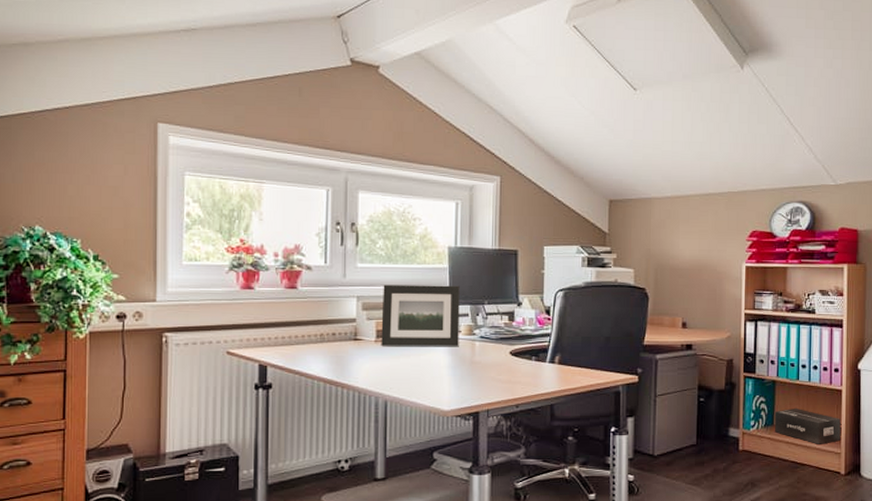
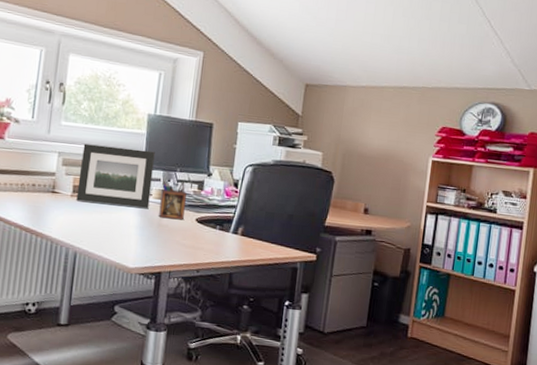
desk organizer: none [470,313,497,355] -> present [159,180,187,220]
box: present [774,409,841,444] -> none [445,302,511,341]

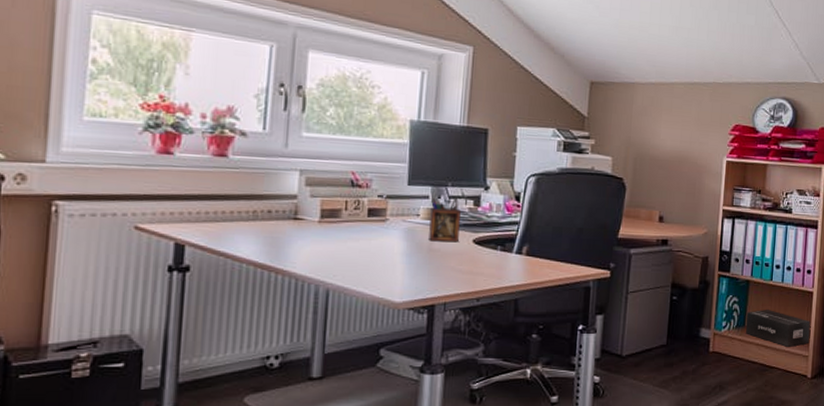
picture frame: present [76,143,155,209] -> none [325,158,421,232]
box: none [445,302,511,341] -> present [746,310,810,347]

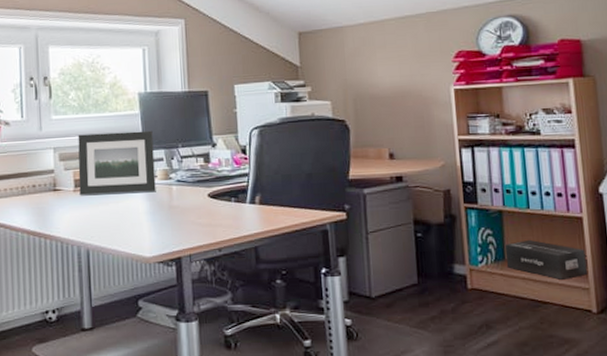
picture frame: none [325,158,421,232] -> present [78,130,156,196]
desk organizer: present [429,197,461,243] -> none [166,156,195,199]

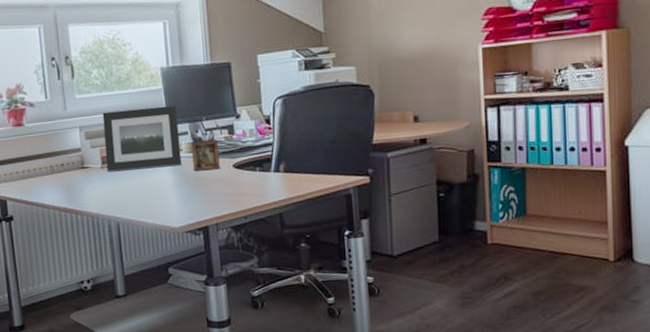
desk organizer: none [166,156,195,199] -> present [190,129,220,172]
box: present [504,240,587,280] -> none [526,195,607,232]

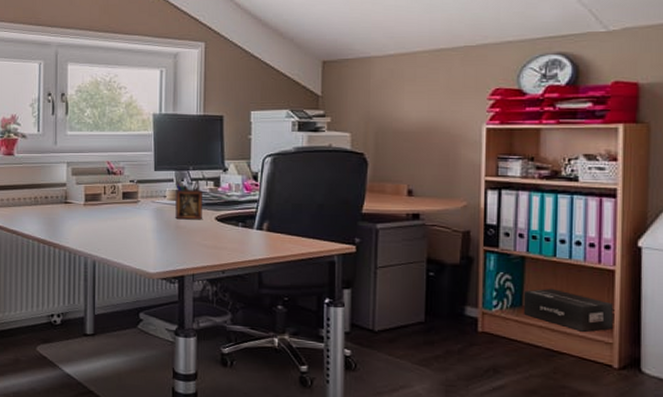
picture frame: present [102,105,182,172] -> none [89,151,165,212]
box: none [526,195,607,232] -> present [523,289,613,332]

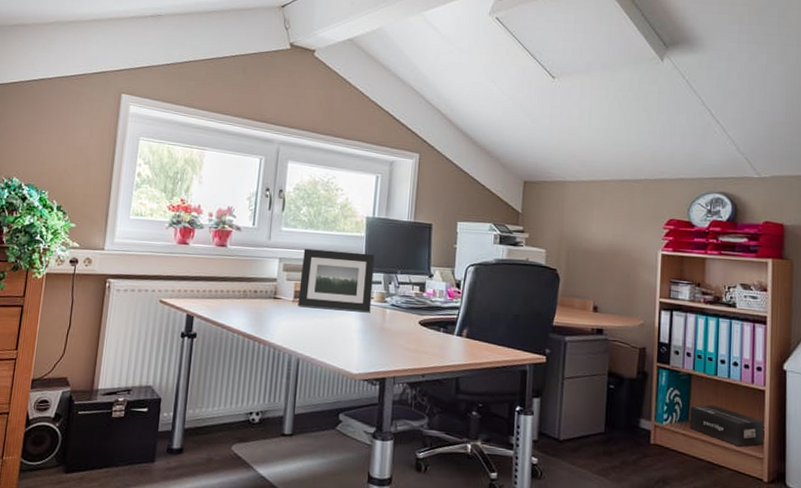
picture frame: none [89,151,165,212] -> present [298,248,375,313]
desk organizer: present [175,179,202,220] -> none [381,283,408,324]

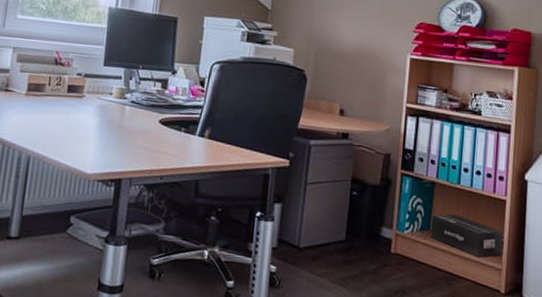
picture frame: present [298,248,375,313] -> none [31,38,116,110]

